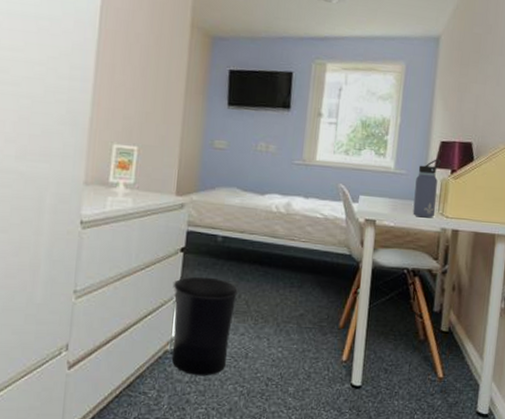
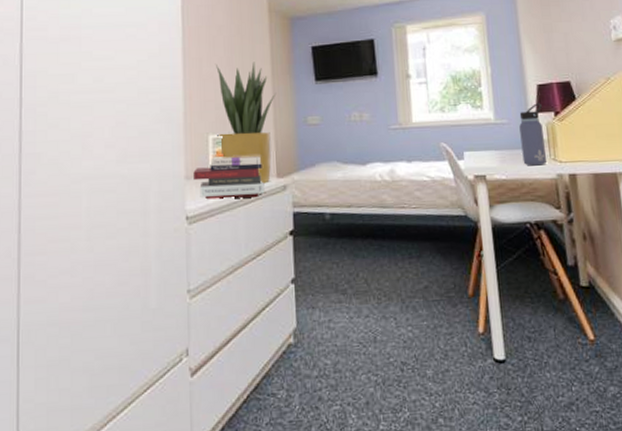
books: none [92,165,163,213] -> present [193,155,265,199]
planter: none [123,73,187,200] -> present [216,62,277,184]
waste bin: present [171,276,238,375] -> none [288,258,355,368]

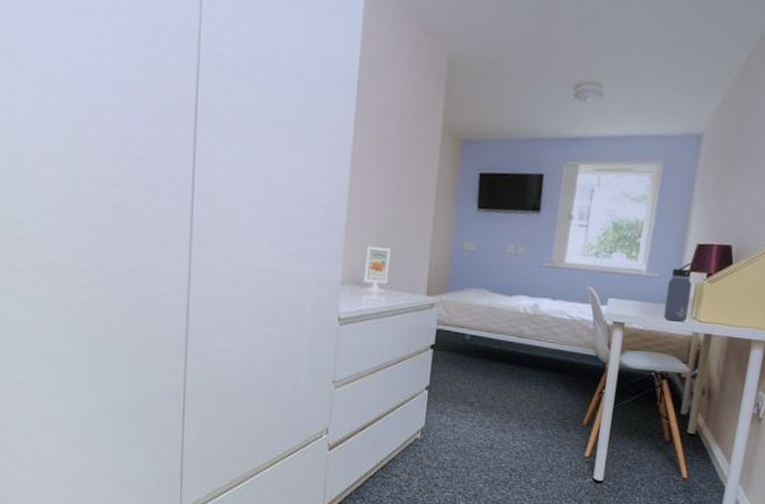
books: present [193,155,265,199] -> none [349,266,414,311]
planter: present [216,62,277,184] -> none [377,178,438,299]

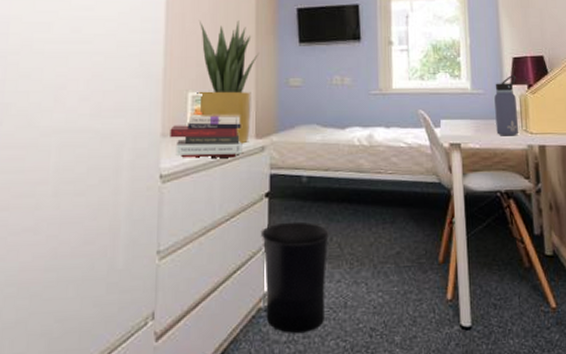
books: none [349,266,414,311] -> present [170,113,243,159]
planter: none [377,178,438,299] -> present [198,20,260,144]
waste bin: none [421,372,485,463] -> present [262,221,329,333]

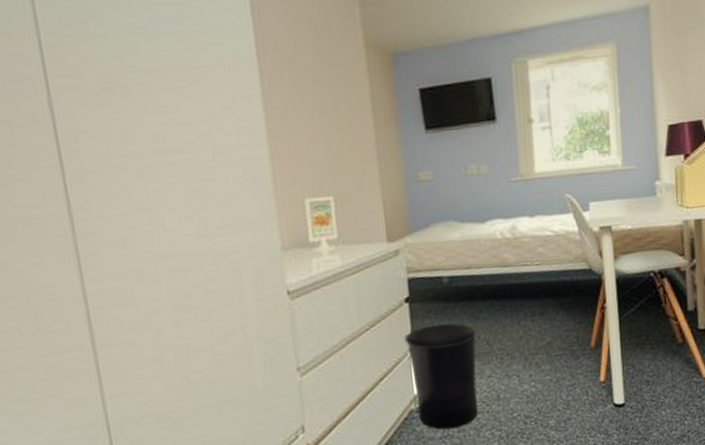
books: present [170,113,243,159] -> none [290,218,375,271]
planter: present [198,20,260,144] -> none [306,109,381,250]
water bottle: present [494,75,519,136] -> none [647,145,674,214]

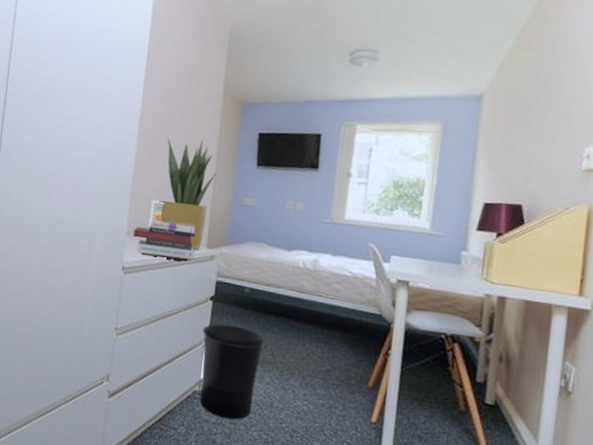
books: none [290,218,375,271] -> present [133,219,196,263]
planter: none [306,109,381,250] -> present [160,138,219,251]

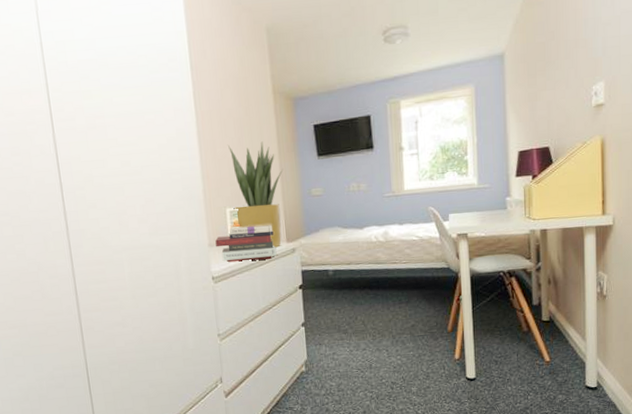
waste bin: present [199,324,264,420] -> none [299,306,354,388]

